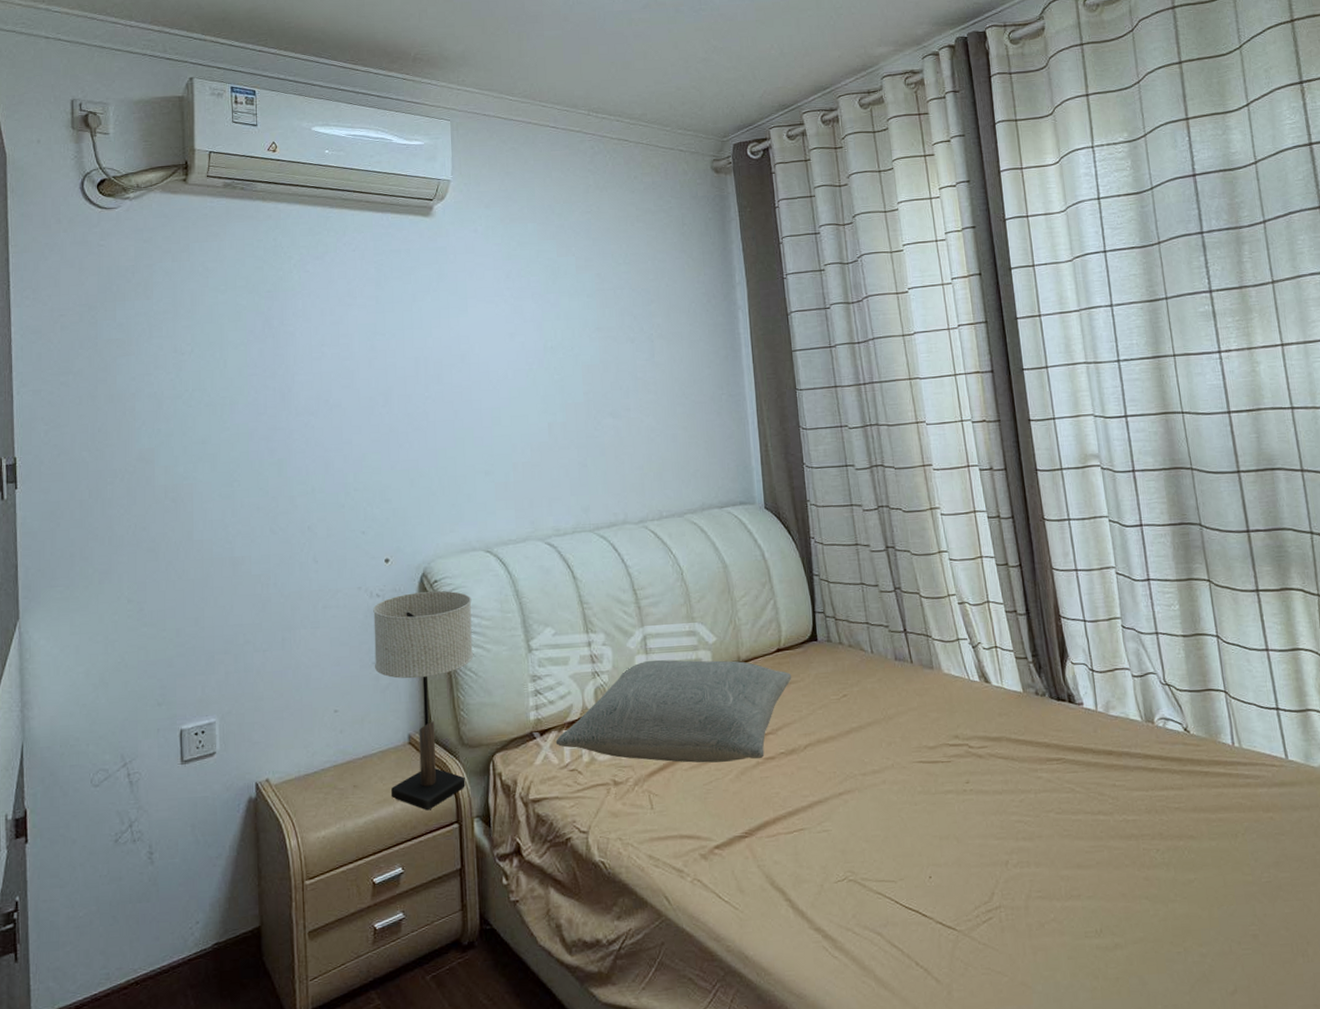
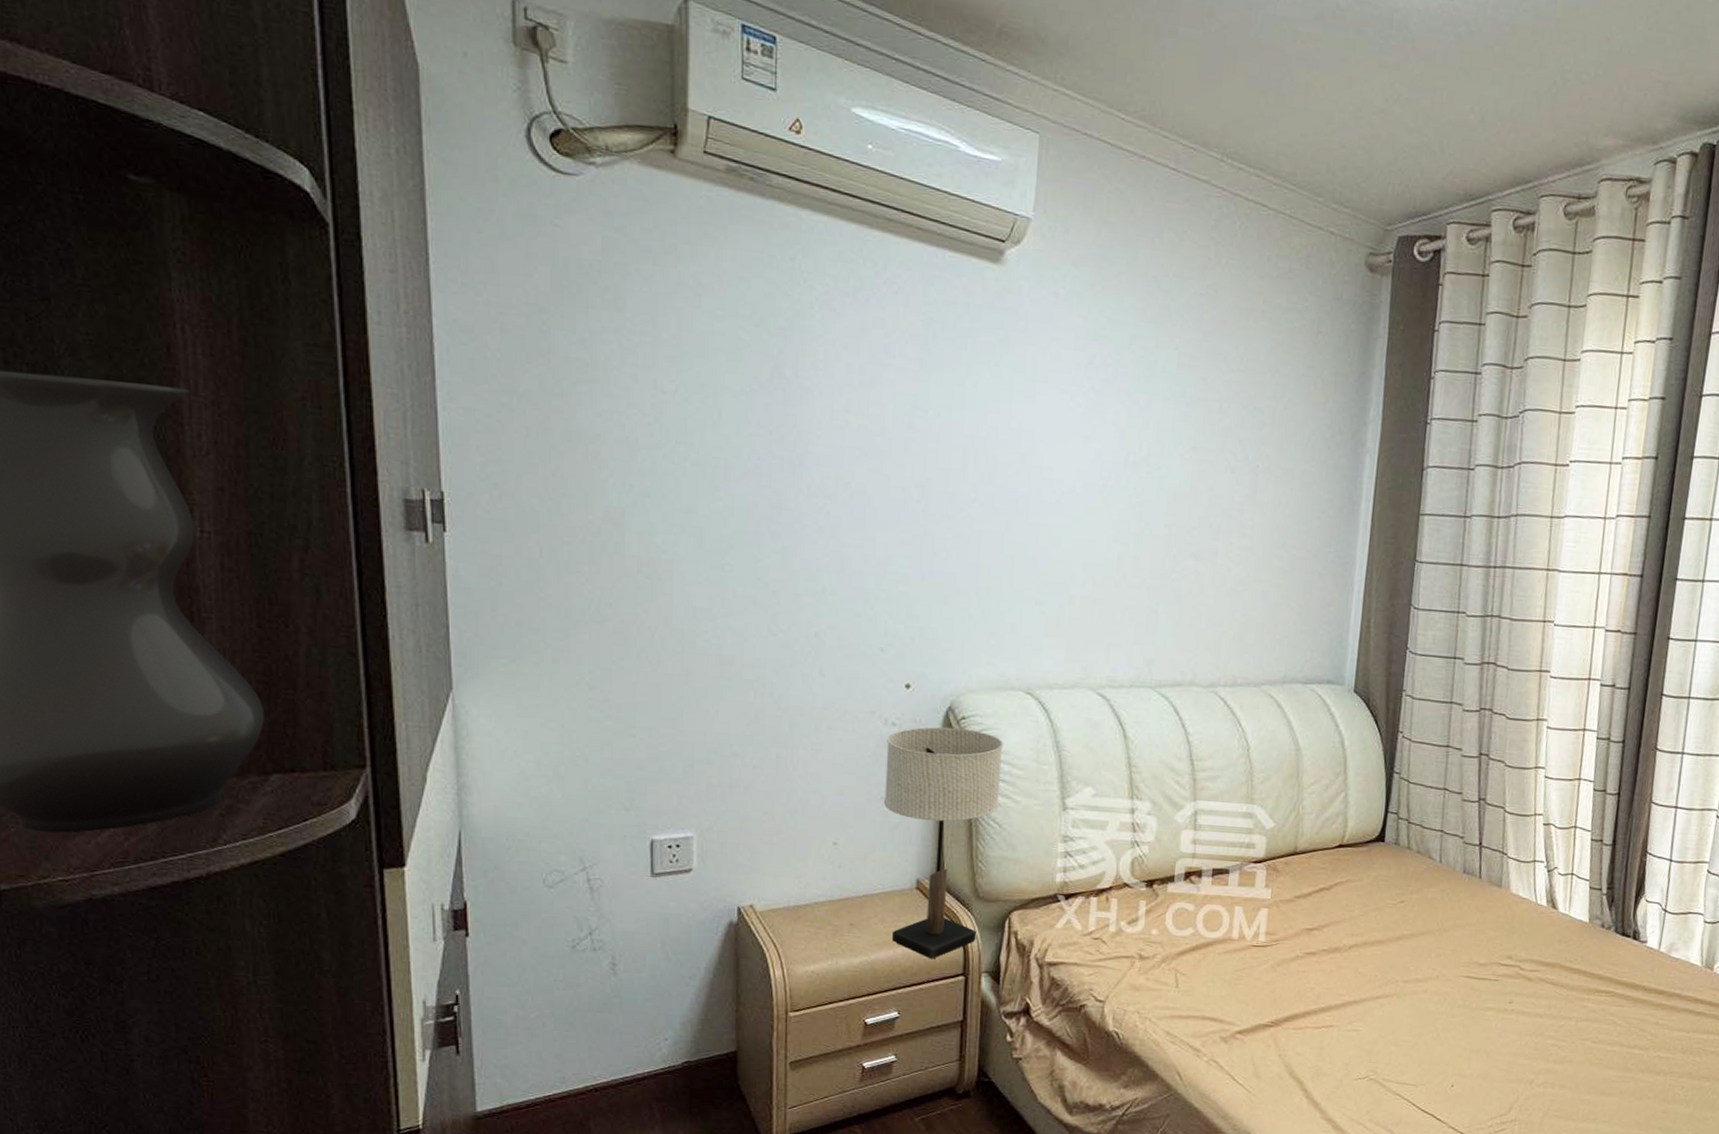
pillow: present [555,659,792,763] -> none [1081,837,1350,953]

